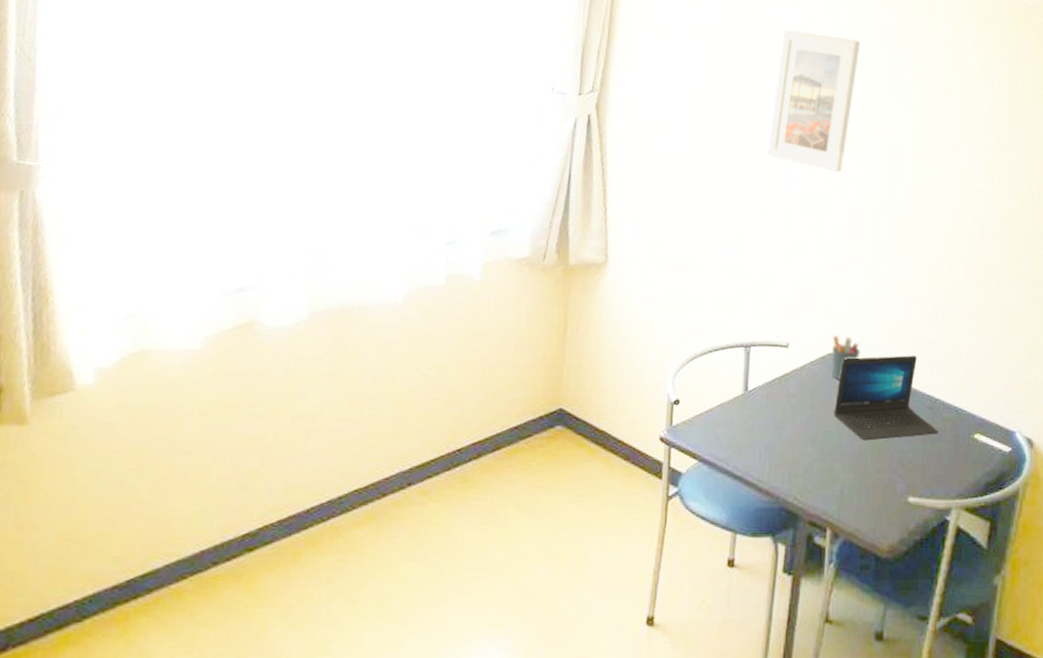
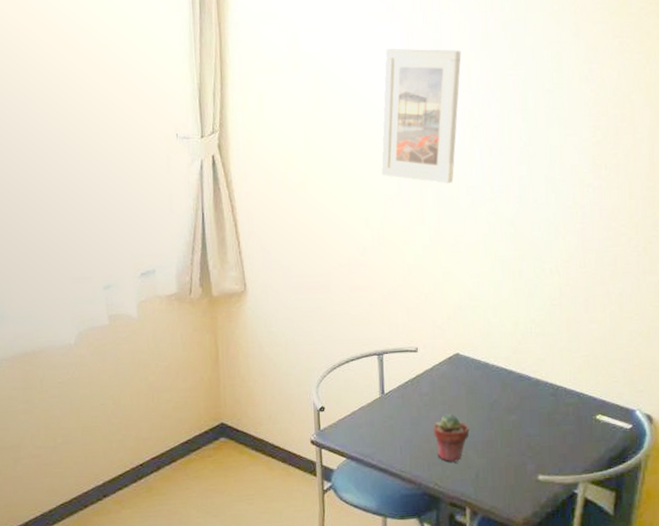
potted succulent: none [798,419,838,475] -> present [434,413,470,462]
pen holder: present [832,336,861,380] -> none [458,337,485,377]
laptop: present [833,355,938,441] -> none [464,349,562,429]

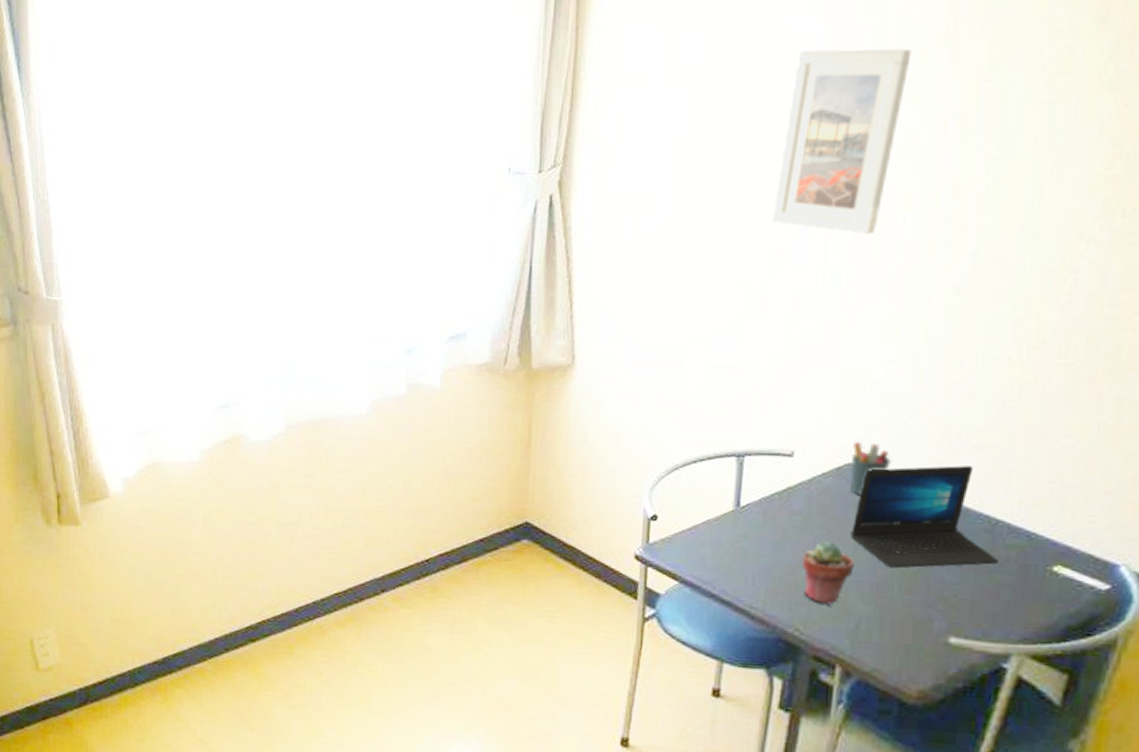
pen holder: none [458,337,485,377] -> present [850,442,891,495]
laptop: none [464,349,562,429] -> present [850,465,998,569]

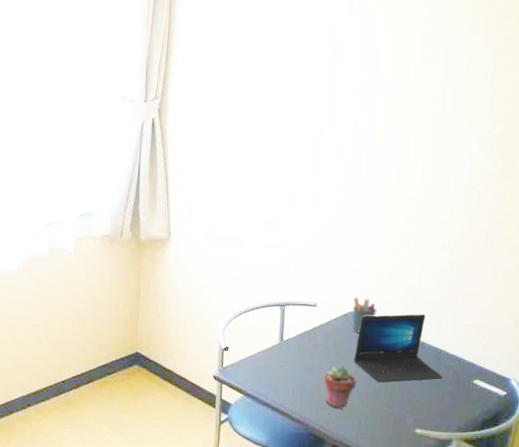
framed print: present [773,48,912,234] -> none [300,38,381,160]

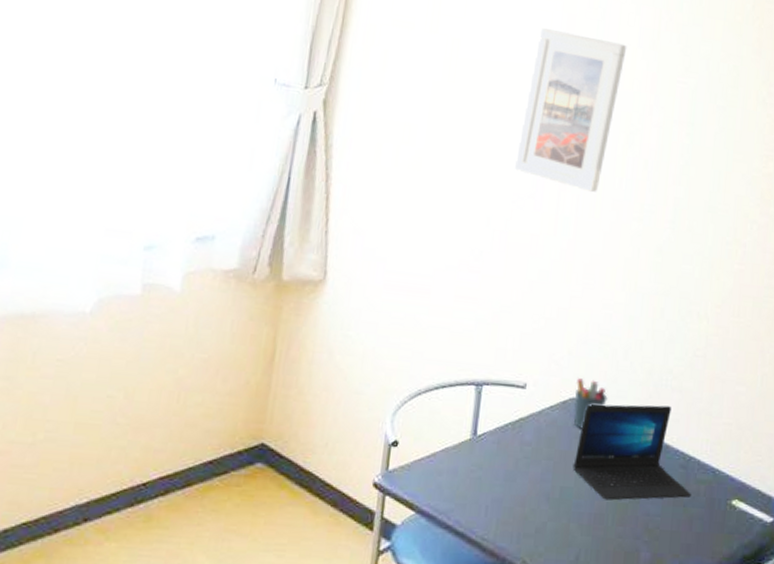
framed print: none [300,38,381,160] -> present [515,28,627,192]
potted succulent: present [324,364,357,409] -> none [531,471,576,536]

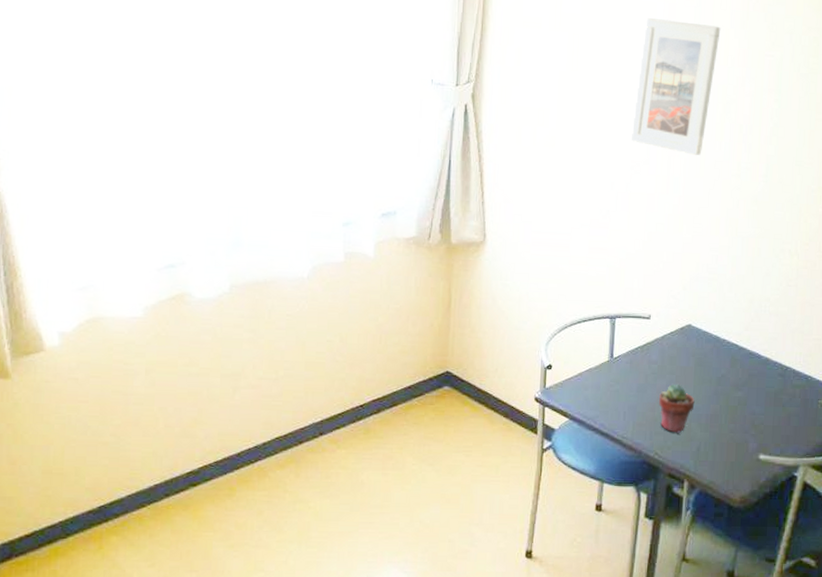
potted succulent: none [531,471,576,536] -> present [659,383,695,433]
pen holder: present [573,378,608,429] -> none [690,309,717,349]
laptop: present [573,404,691,501] -> none [691,327,788,404]

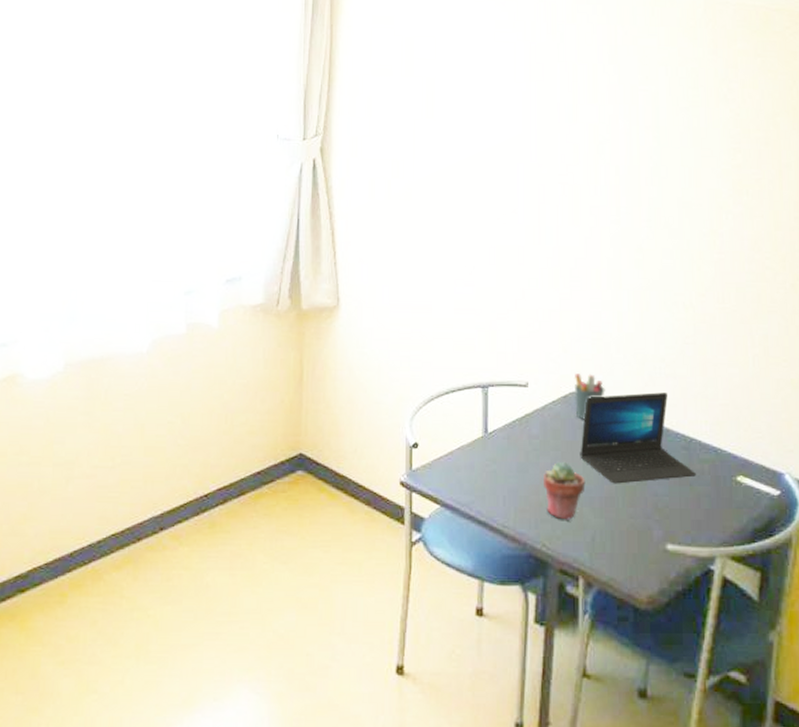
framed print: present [632,18,721,155] -> none [496,58,588,201]
pen holder: none [690,309,717,349] -> present [575,373,605,420]
laptop: none [691,327,788,404] -> present [580,392,696,484]

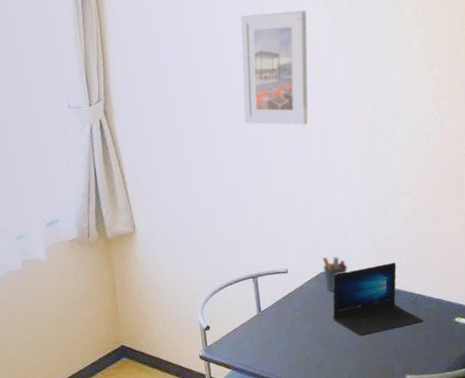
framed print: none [496,58,588,201] -> present [240,10,308,125]
potted succulent: present [544,461,585,520] -> none [307,324,340,368]

